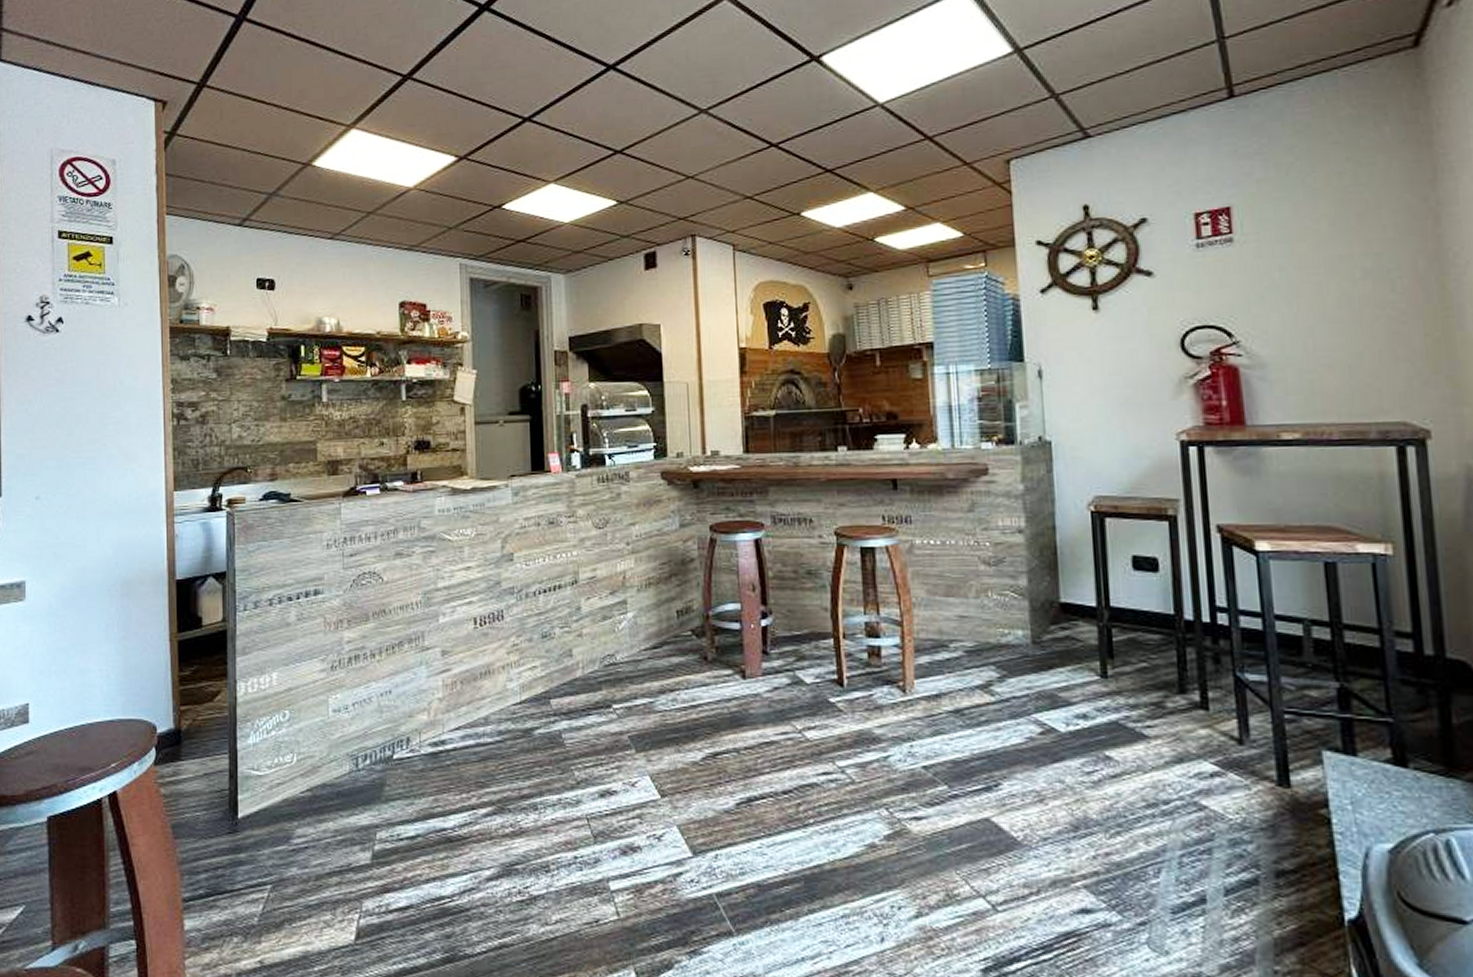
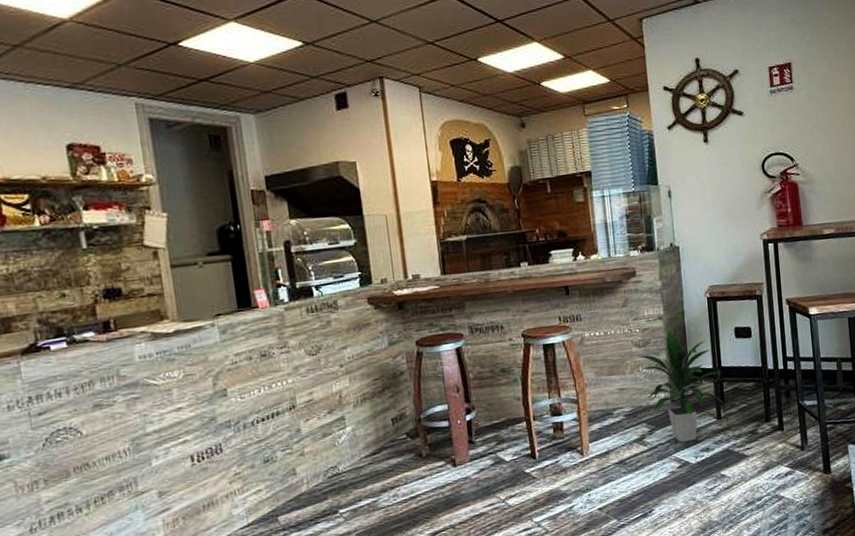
indoor plant: none [983,547,1120,701] -> present [635,329,729,443]

